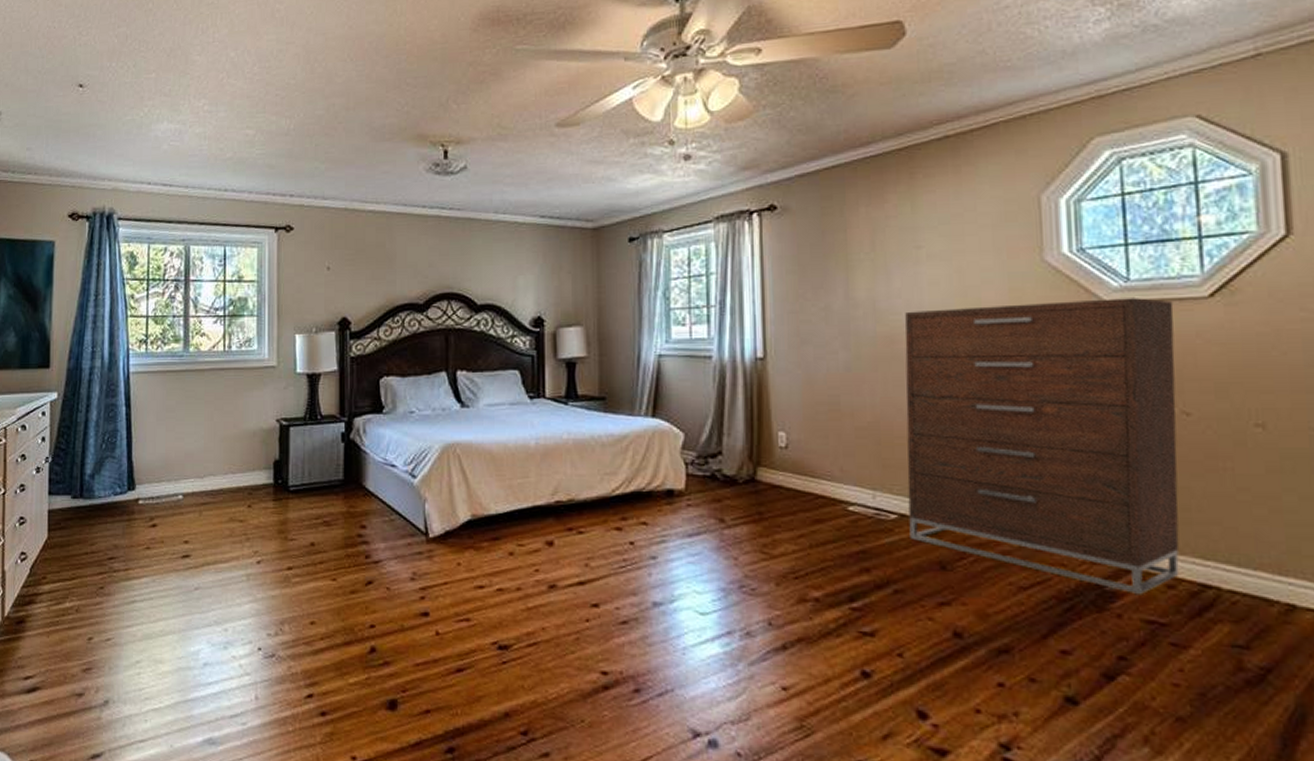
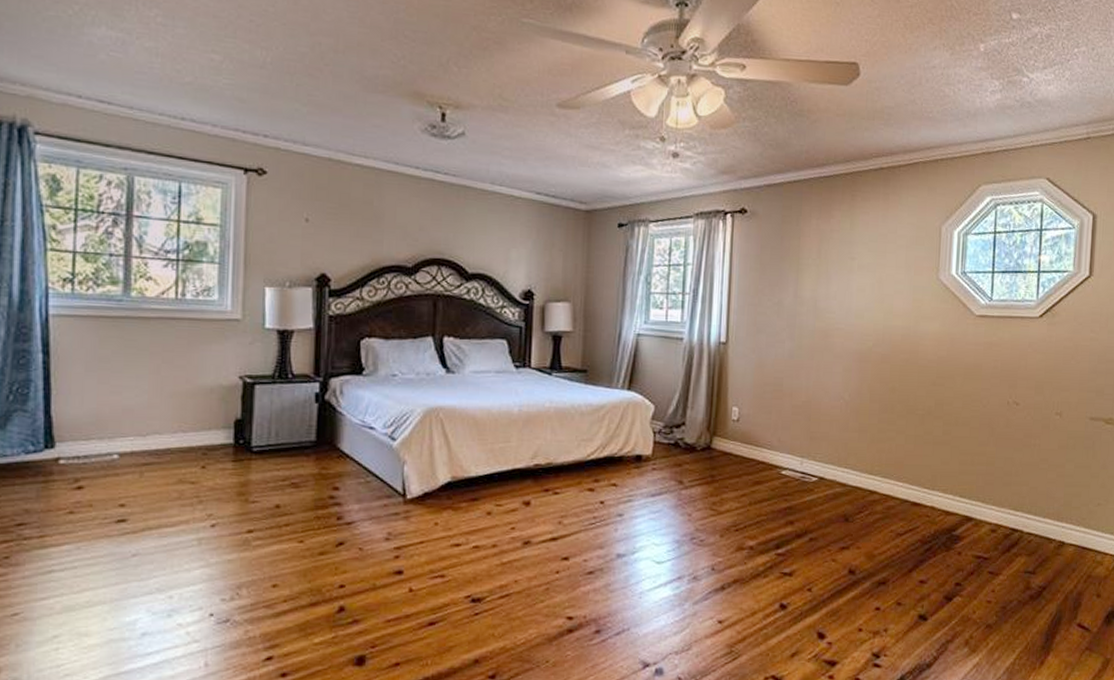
dresser: present [905,298,1180,595] -> none [825,311,1018,538]

